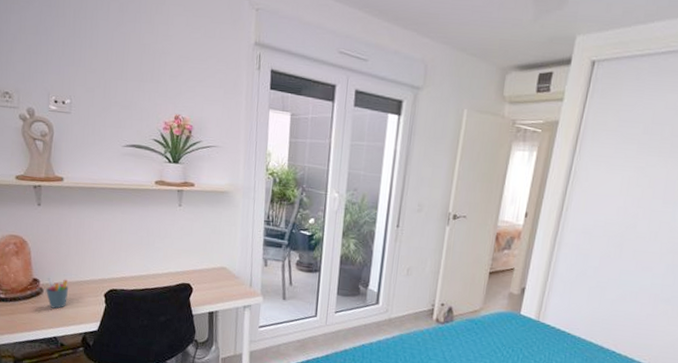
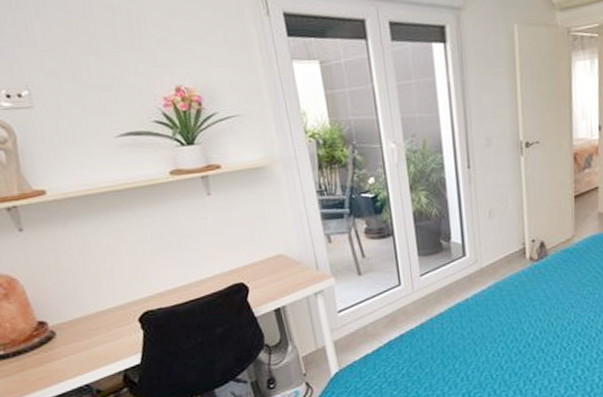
pen holder: present [45,277,69,309] -> none [58,312,92,352]

